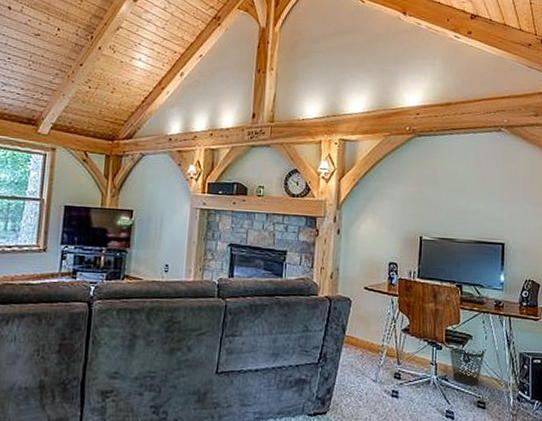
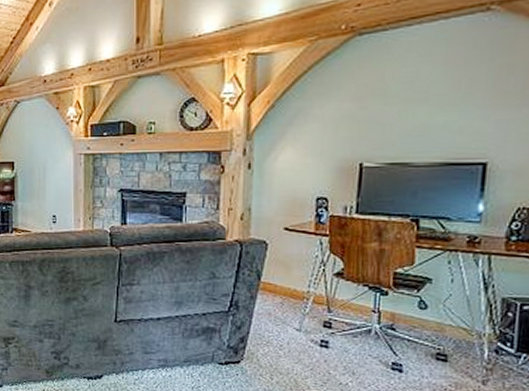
wastebasket: present [449,347,485,386] -> none [398,292,450,336]

